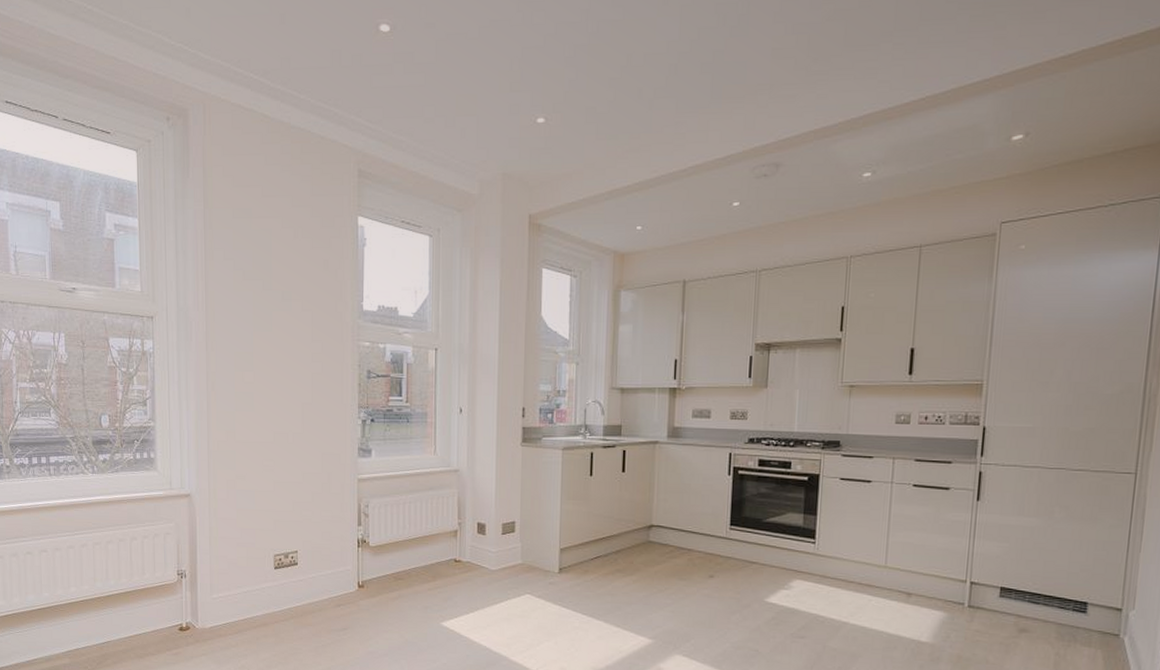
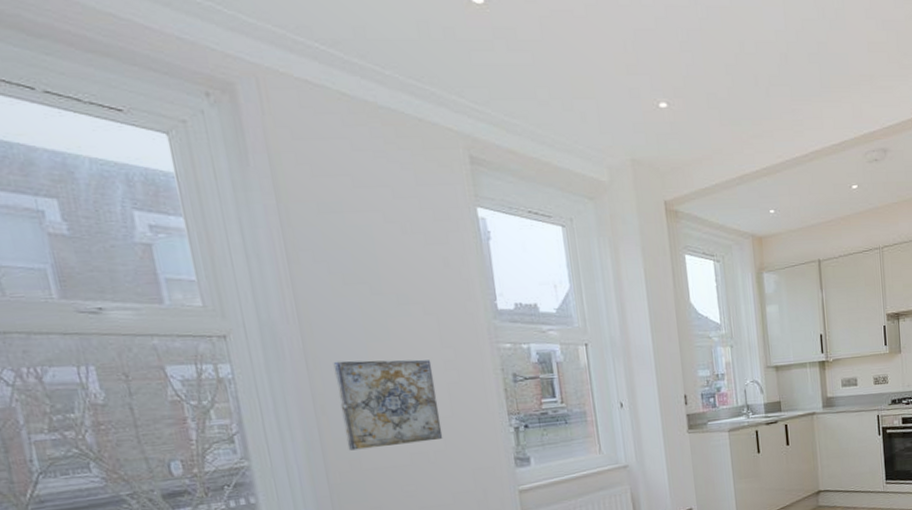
wall art: none [226,345,302,424] -> present [333,359,443,451]

